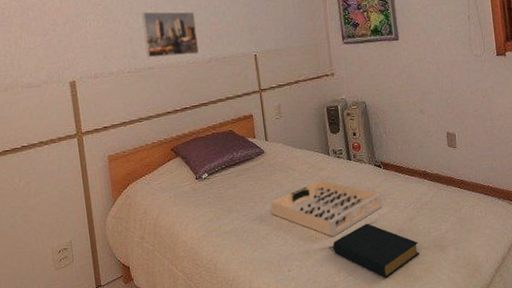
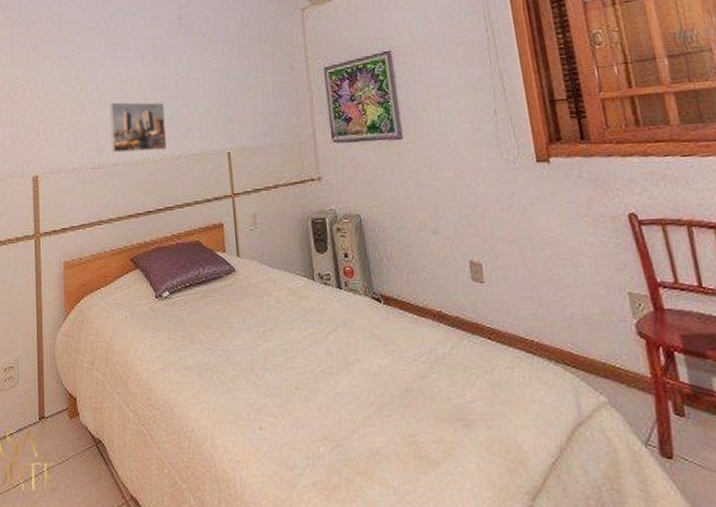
tray: present [270,180,383,237] -> none [240,311,383,389]
hardback book: present [333,223,419,278] -> none [317,375,435,456]

